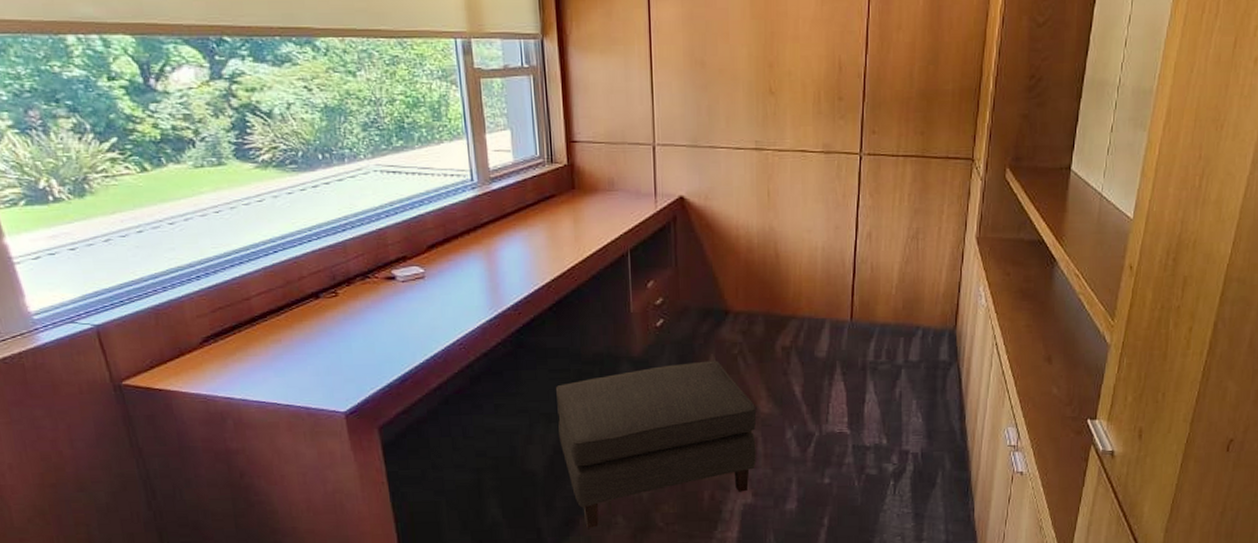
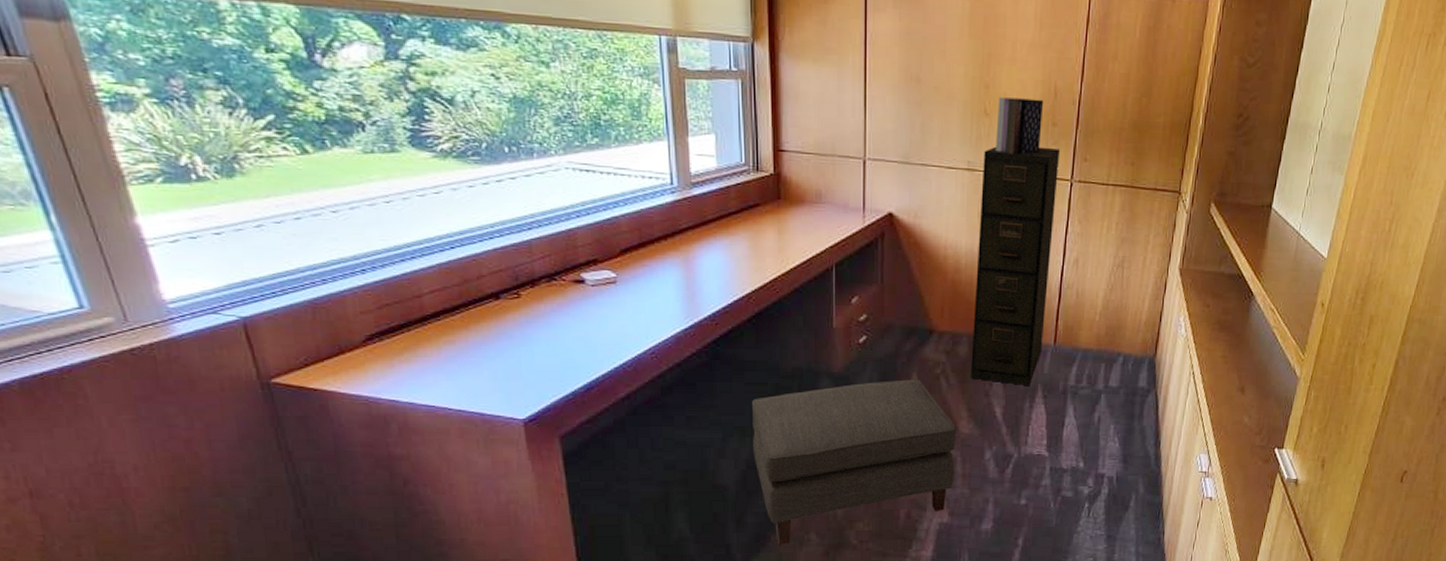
filing cabinet: none [767,122,848,364] -> present [970,146,1061,387]
books: none [782,74,829,131] -> present [995,97,1044,155]

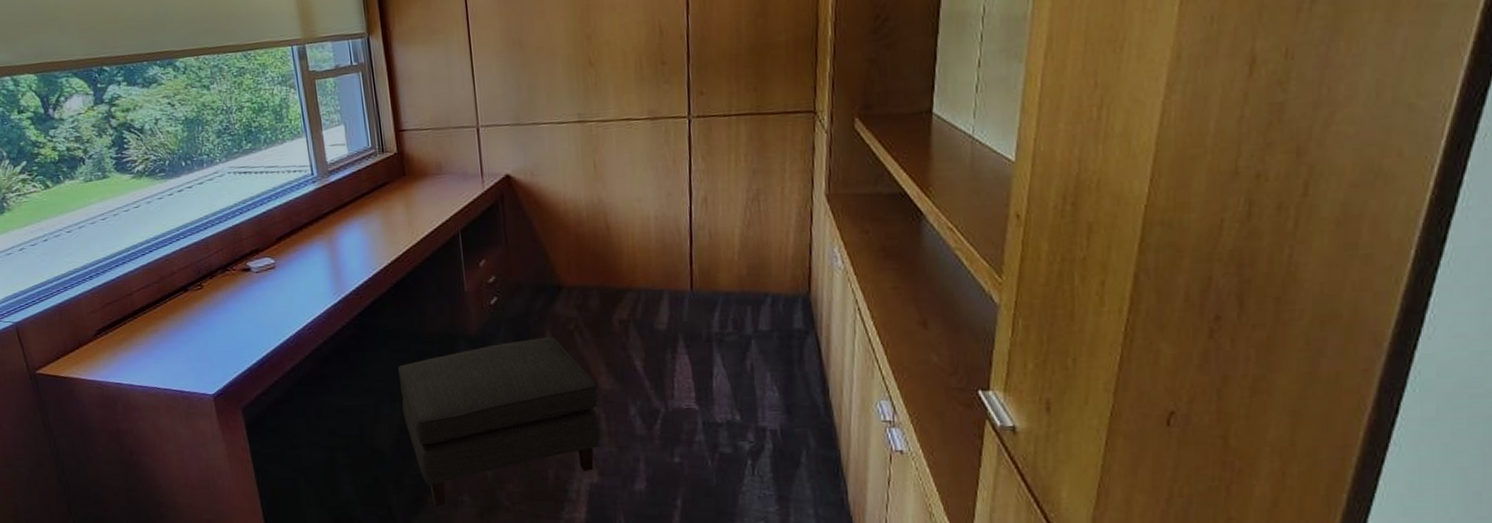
filing cabinet: present [970,146,1061,387] -> none [593,86,679,337]
books: present [995,97,1044,155] -> none [602,40,651,100]

